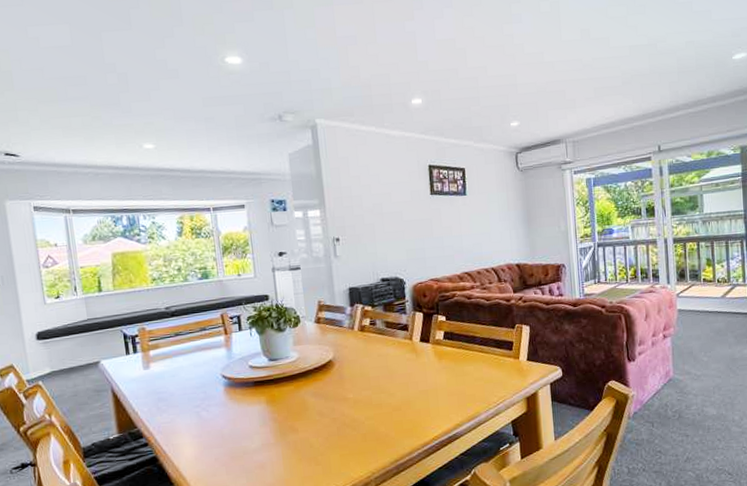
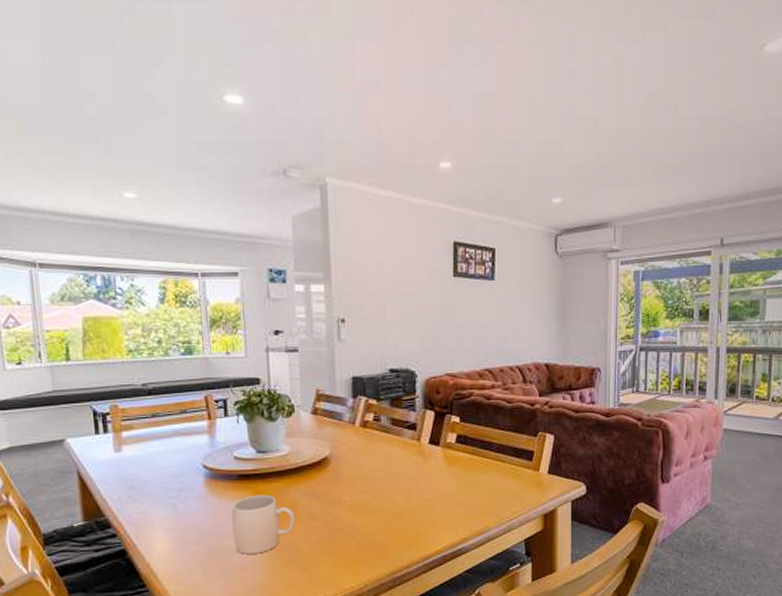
mug: none [249,397,306,453] -> present [231,494,295,554]

